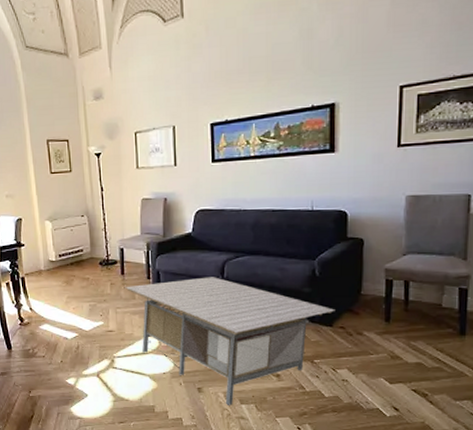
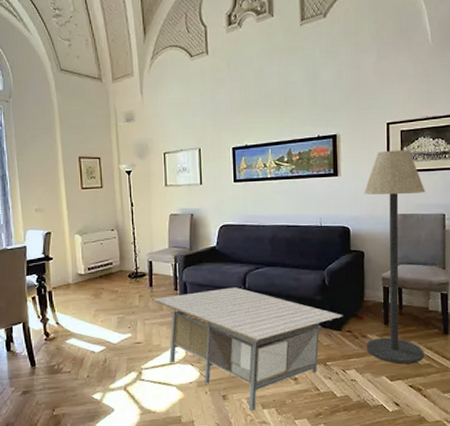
floor lamp: none [362,118,446,366] -> present [364,150,426,364]

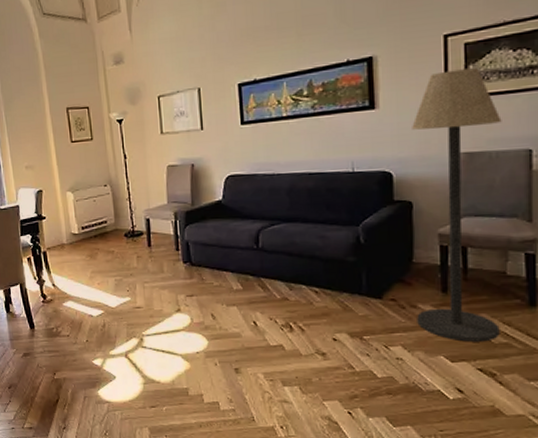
coffee table: present [153,287,343,411] -> none [152,247,385,388]

